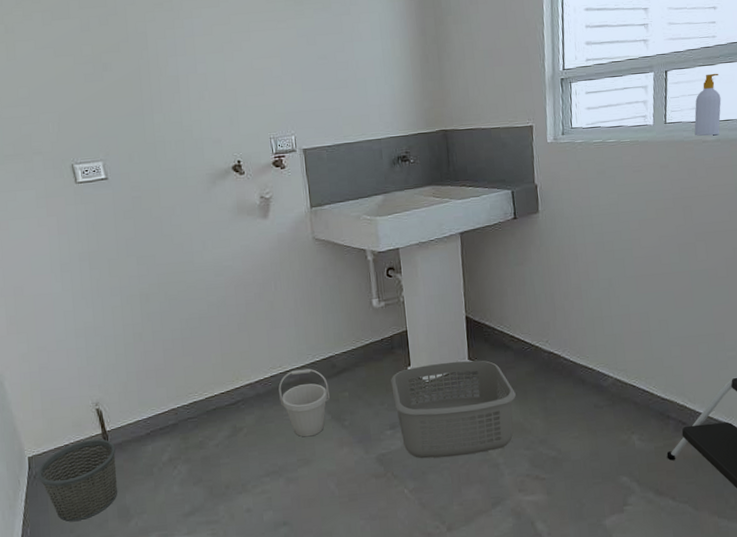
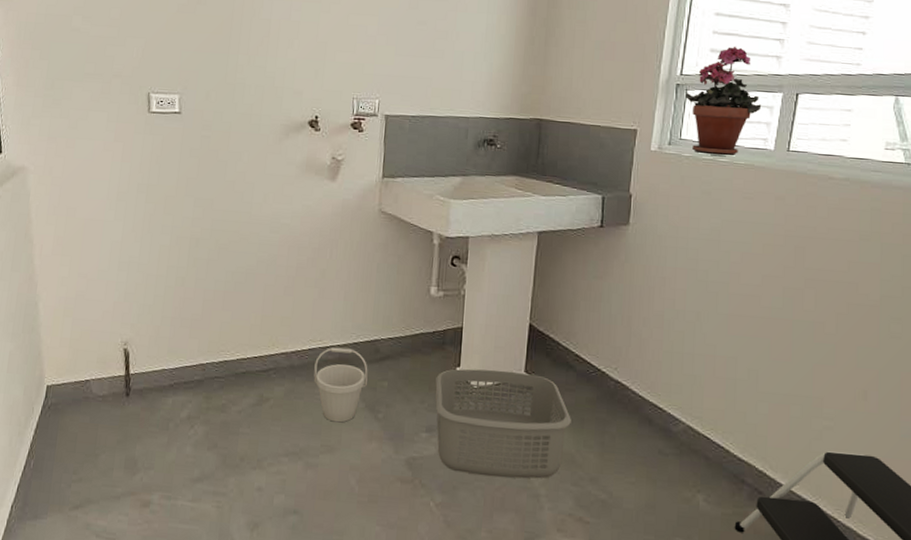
basket: present [37,438,118,522] -> none [52,379,136,463]
potted plant: none [570,36,637,139] -> present [685,46,762,156]
soap bottle: present [694,73,721,137] -> none [820,104,859,174]

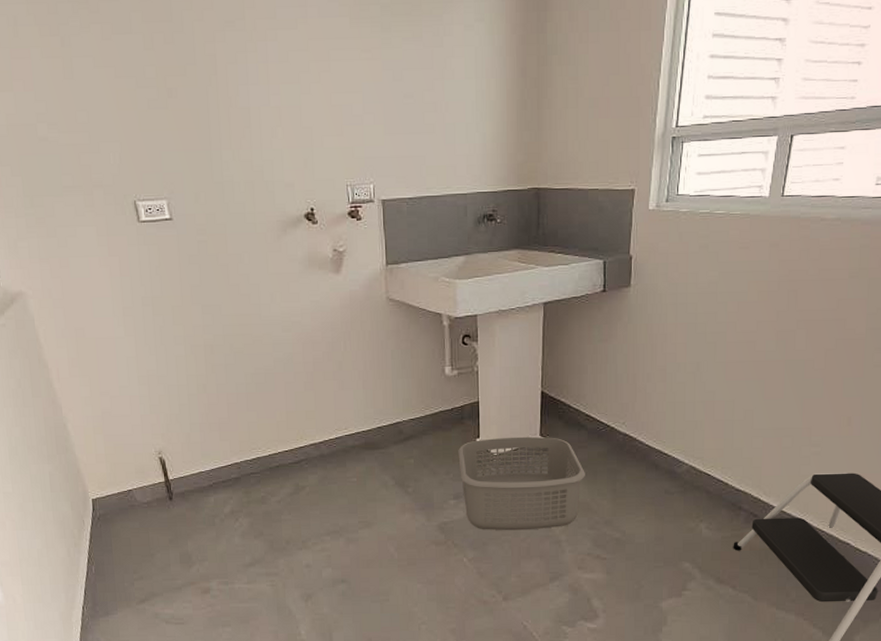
bucket: present [313,347,368,423] -> none [343,433,394,500]
potted plant: present [685,46,762,156] -> none [682,90,757,208]

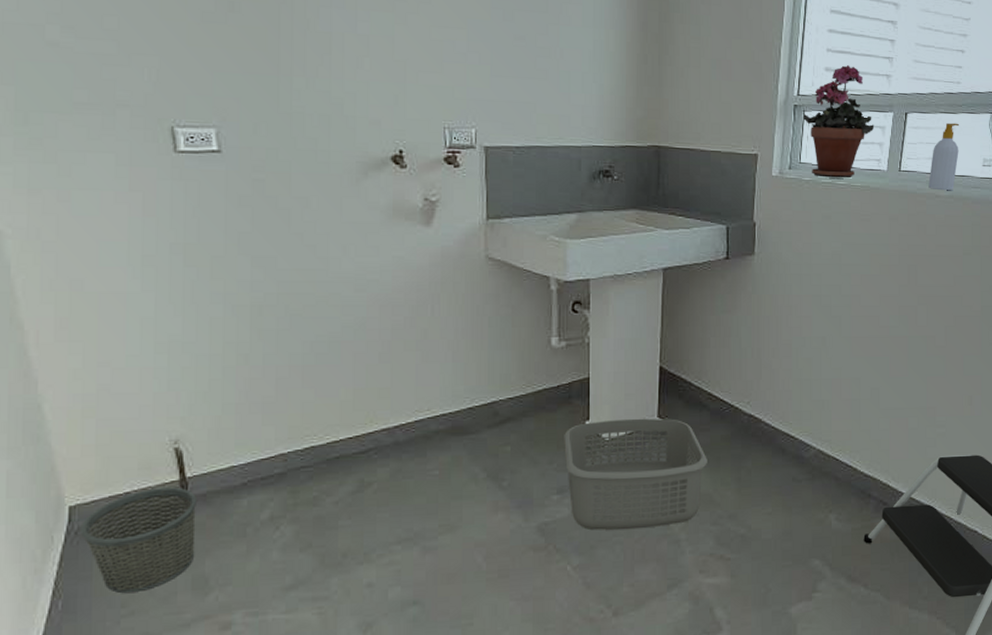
basket: none [101,486,180,563] -> present [81,487,198,593]
potted plant: none [682,90,757,208] -> present [803,64,875,179]
soap bottle: none [813,141,852,214] -> present [928,123,960,191]

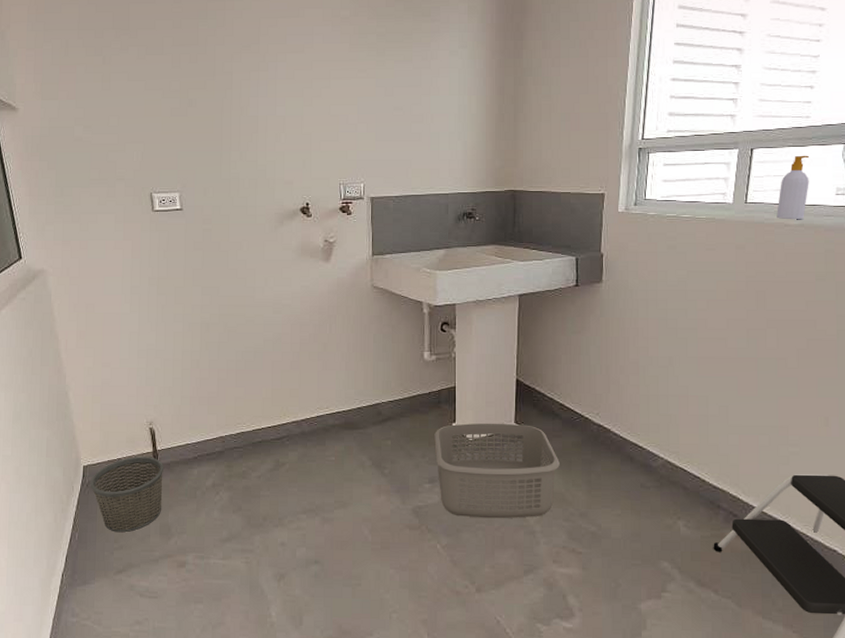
potted plant: present [803,64,875,179] -> none [648,108,719,212]

